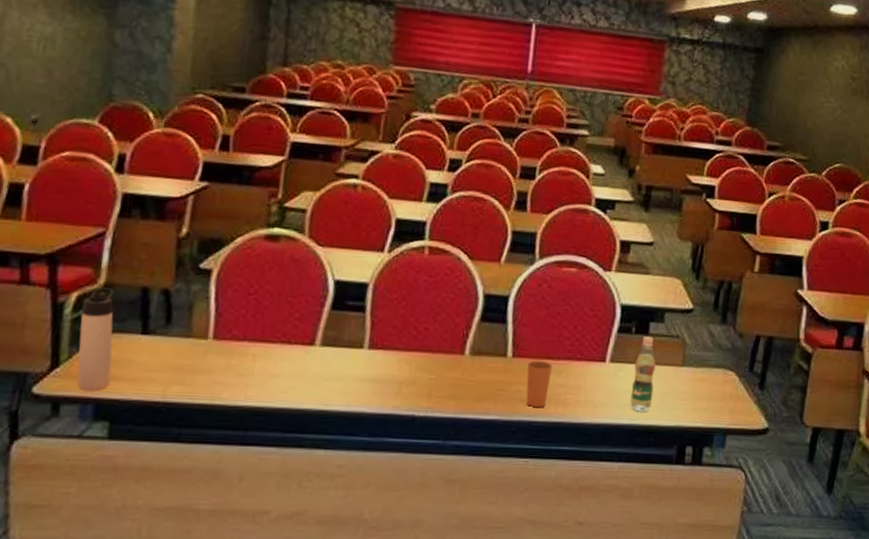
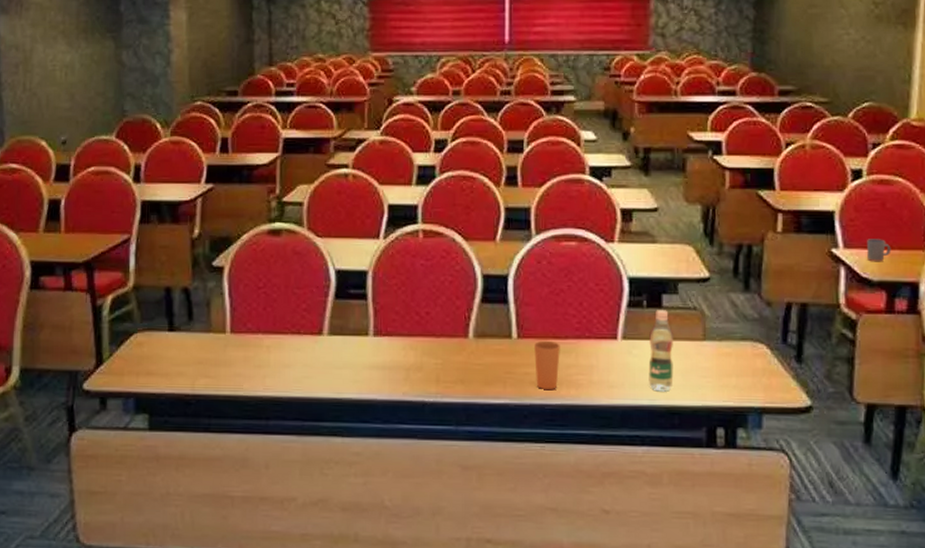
thermos bottle: present [76,288,114,392] -> none [116,290,146,387]
mug: none [826,283,846,304] -> present [867,239,891,262]

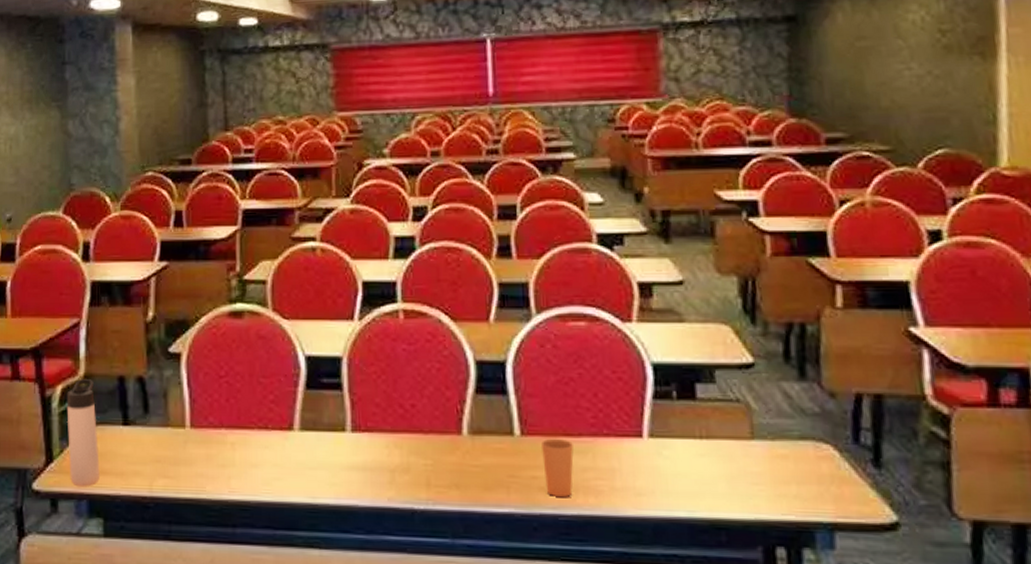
thermos bottle: none [116,290,146,387] -> present [67,379,100,487]
bottle: present [648,310,674,392] -> none [682,402,716,502]
mug: present [867,239,891,262] -> none [955,314,989,343]

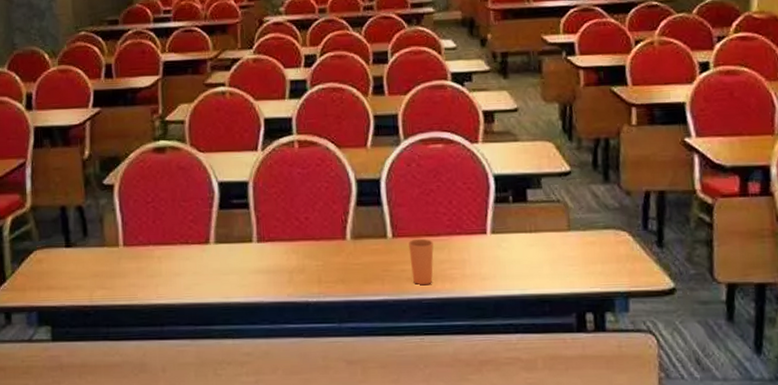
thermos bottle: present [67,379,100,487] -> none [16,210,47,301]

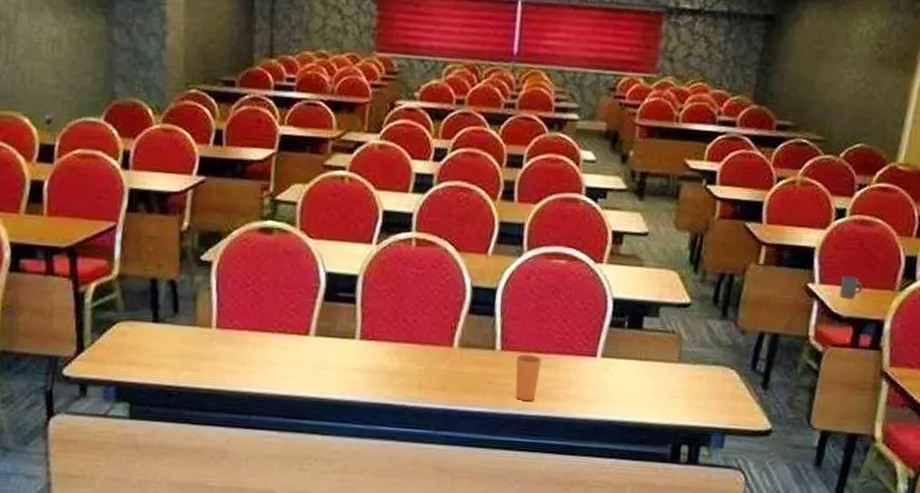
mug: none [718,126,742,149] -> present [840,276,863,299]

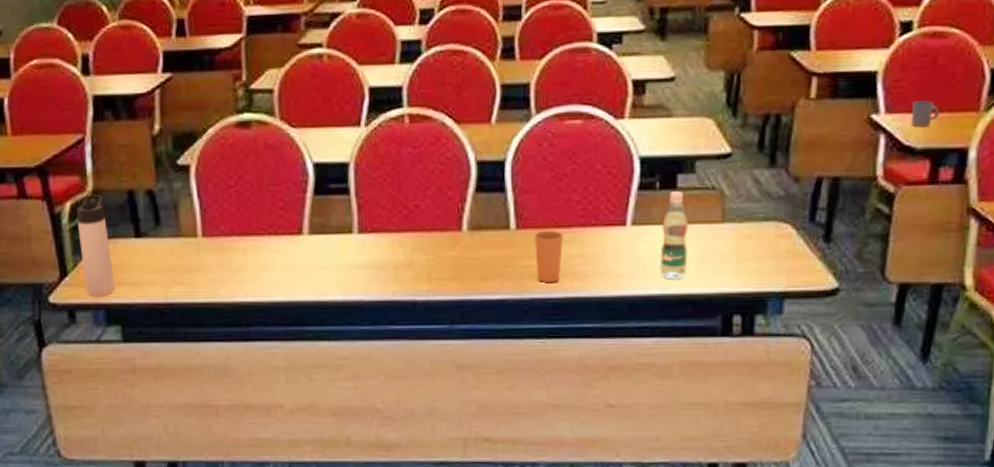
thermos bottle: none [99,278,129,375] -> present [76,195,115,298]
bottle: none [622,331,651,409] -> present [660,191,690,280]

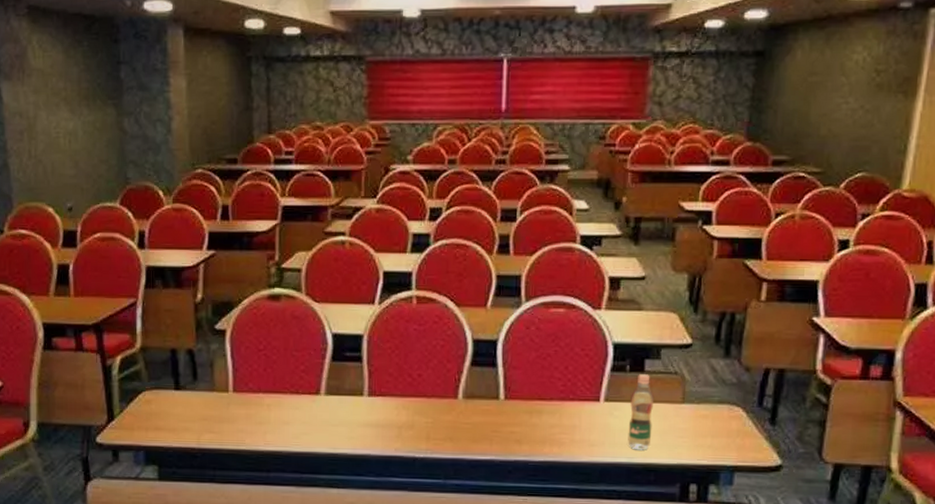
thermos bottle: present [76,195,115,298] -> none [125,351,155,441]
cup: present [533,230,563,283] -> none [519,402,545,448]
mug: present [912,101,940,128] -> none [847,308,871,330]

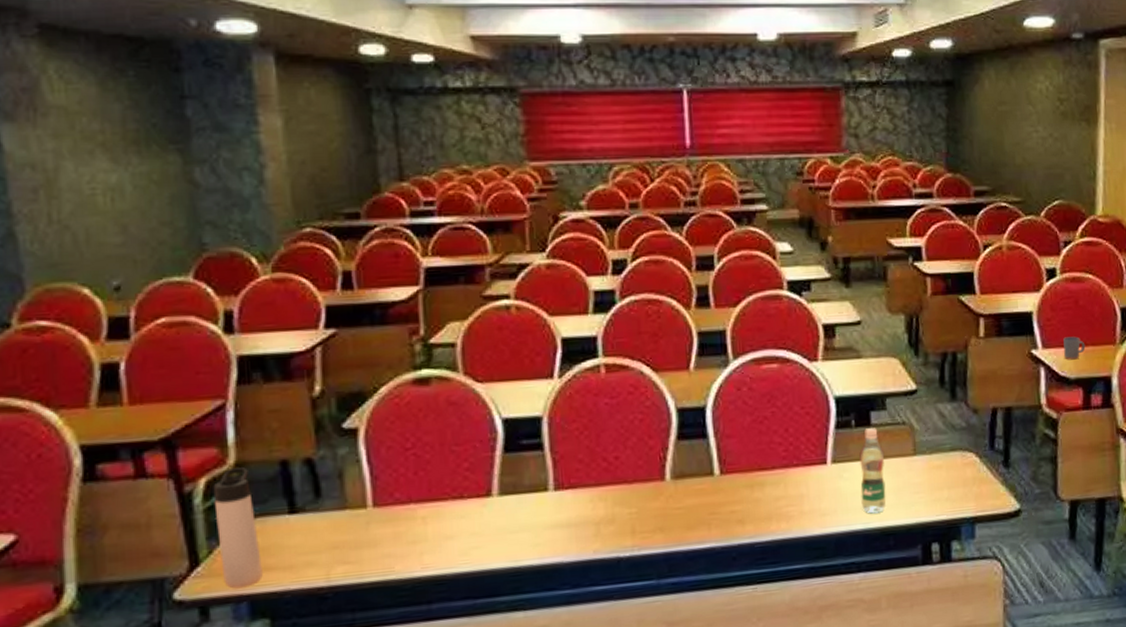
thermos bottle: none [125,351,155,441] -> present [213,467,263,589]
mug: none [847,308,871,330] -> present [1063,336,1086,360]

